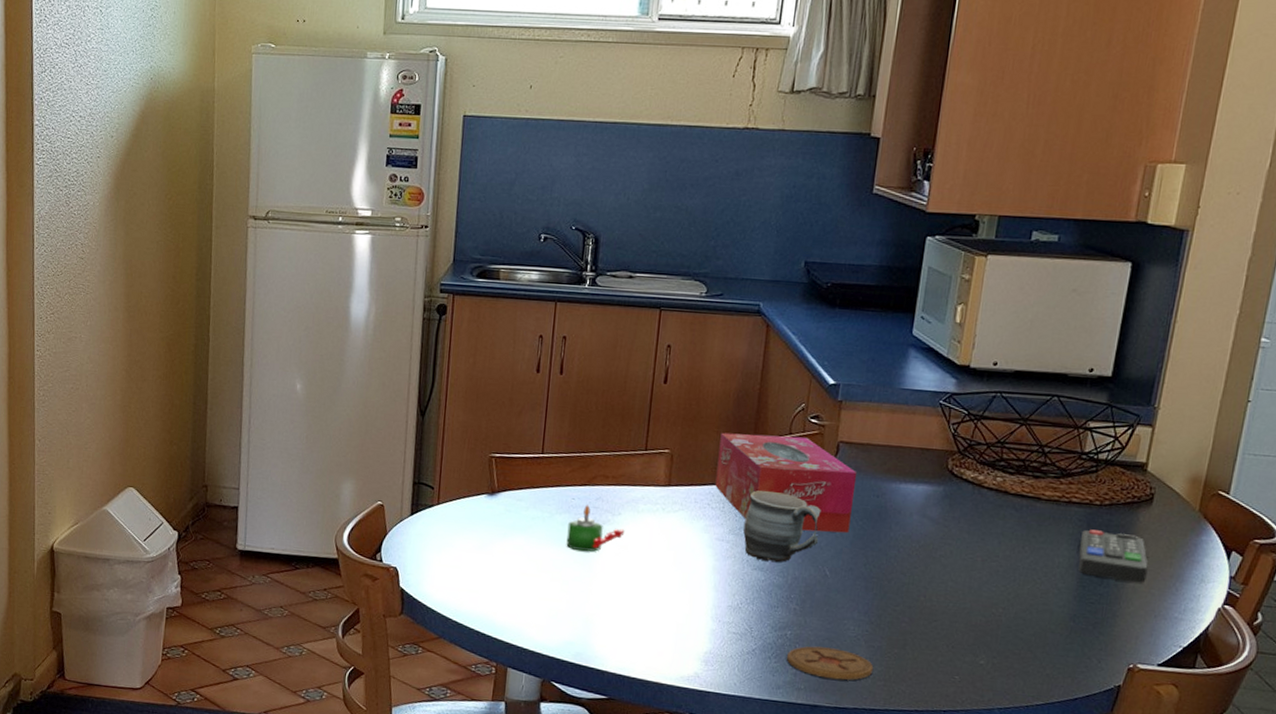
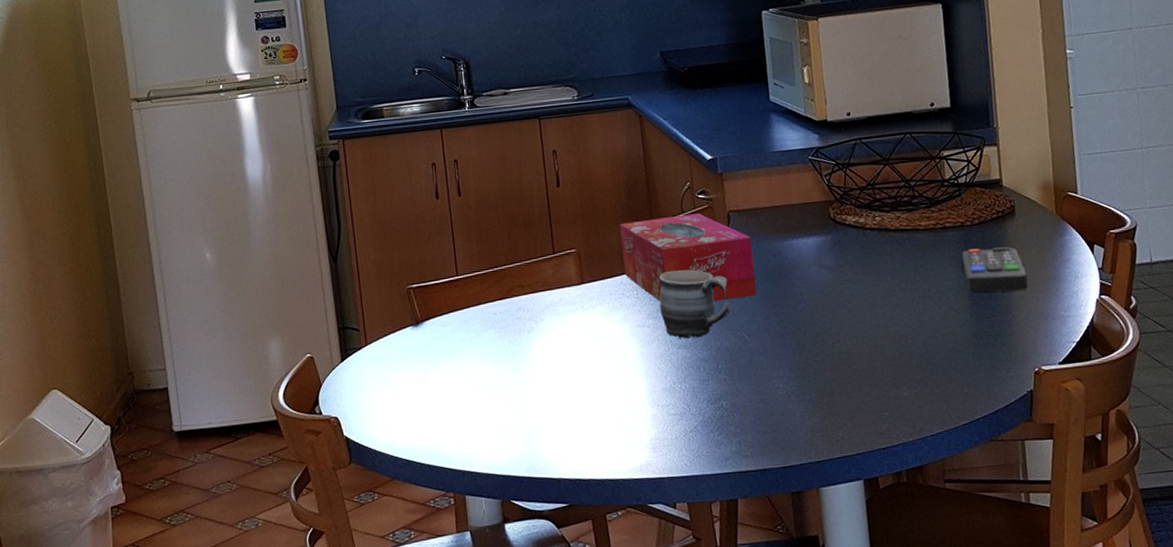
candle: present [566,504,625,552] -> none [495,316,551,364]
coaster: present [787,646,874,680] -> none [728,409,810,441]

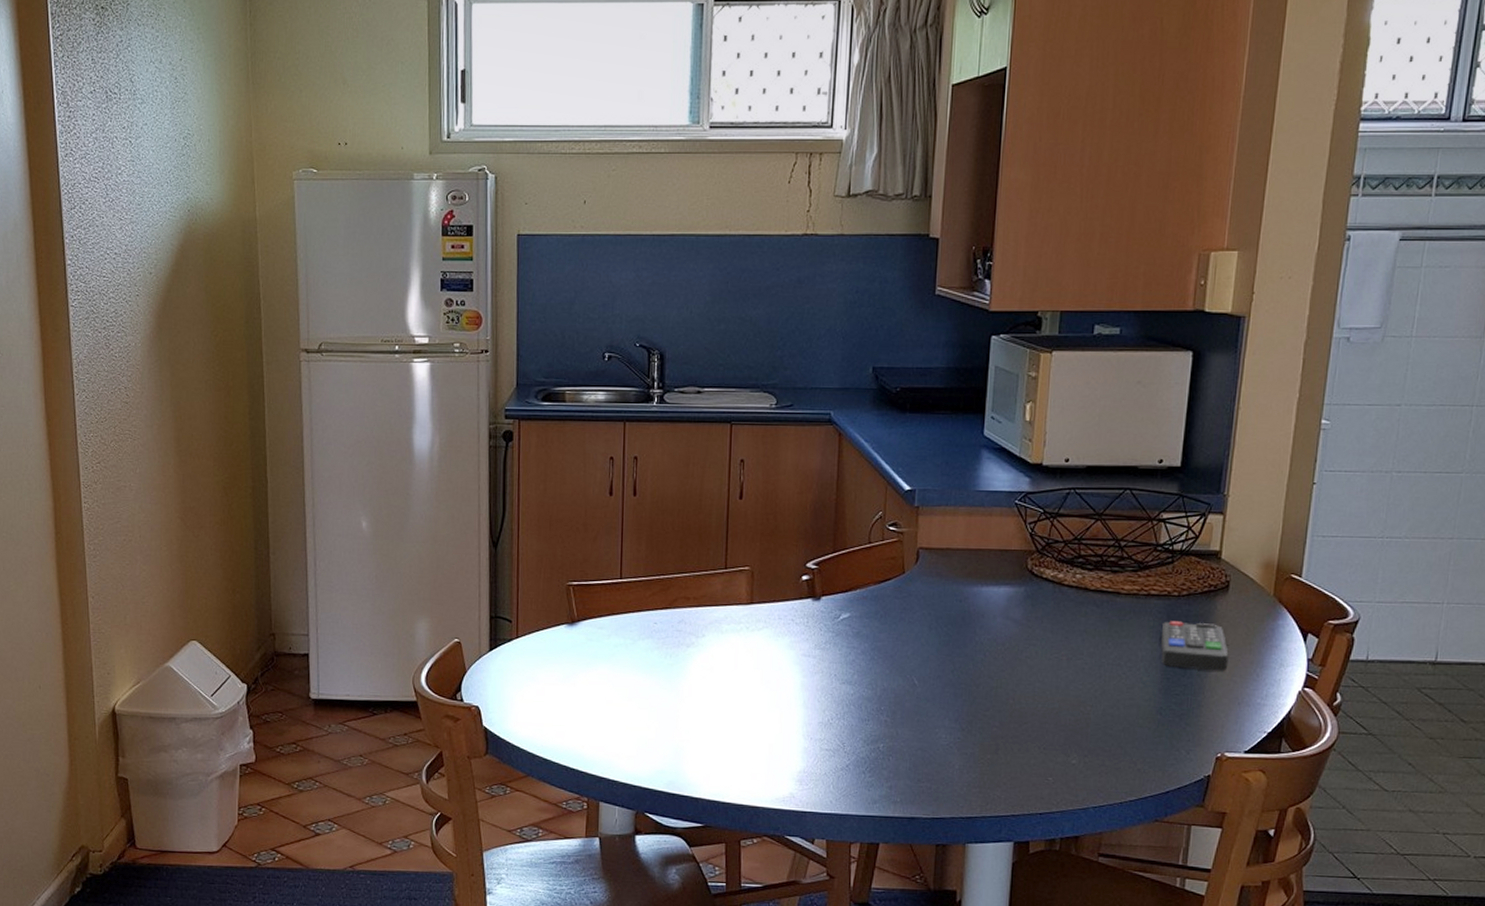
tissue box: present [620,213,757,302] -> none [798,545,939,641]
mug: present [659,269,731,338] -> none [829,602,905,675]

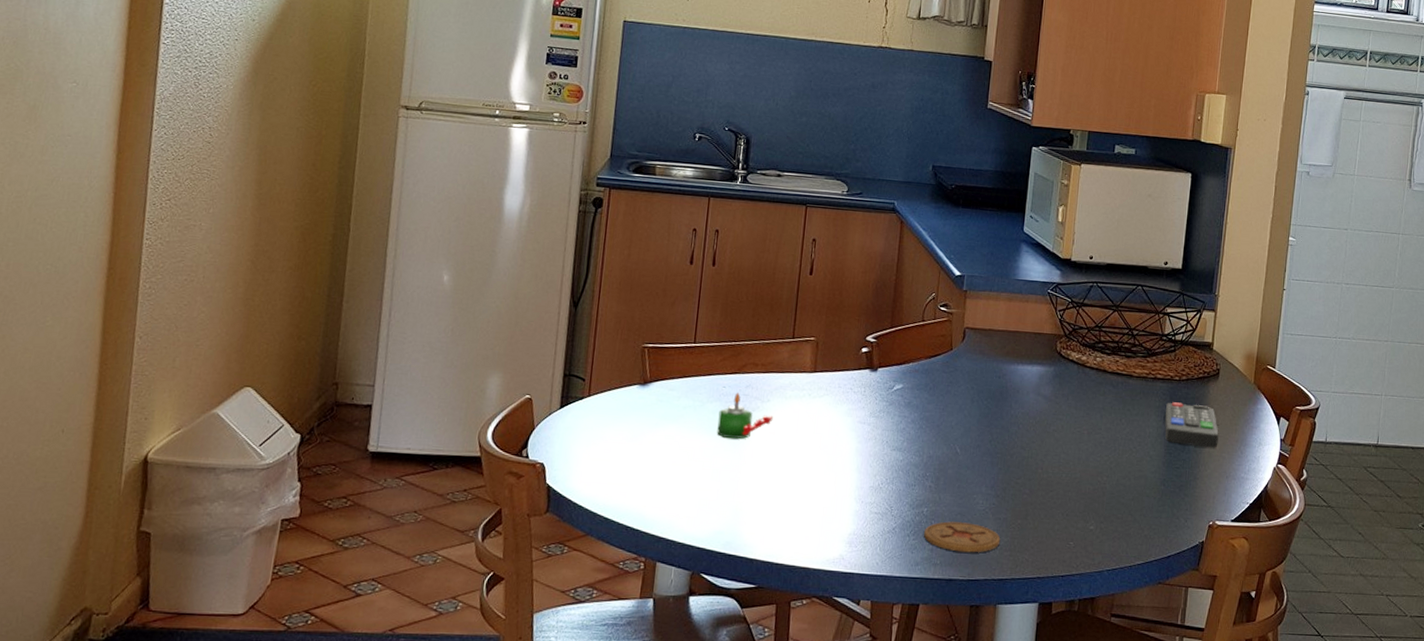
candle: none [651,627,710,677] -> present [717,391,774,439]
coaster: none [881,757,968,790] -> present [924,521,1001,553]

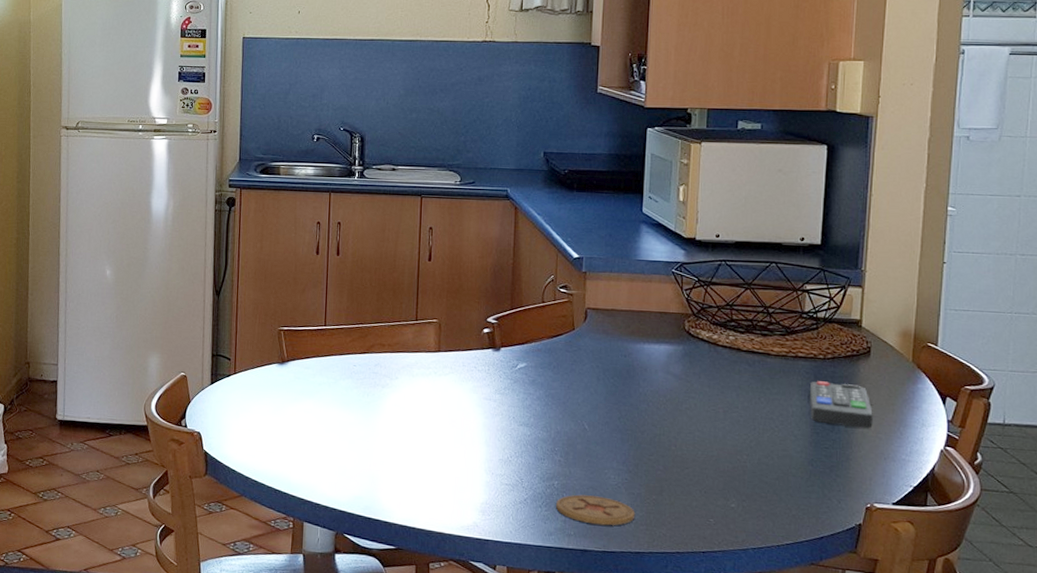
candle: present [717,391,774,439] -> none [351,370,402,413]

